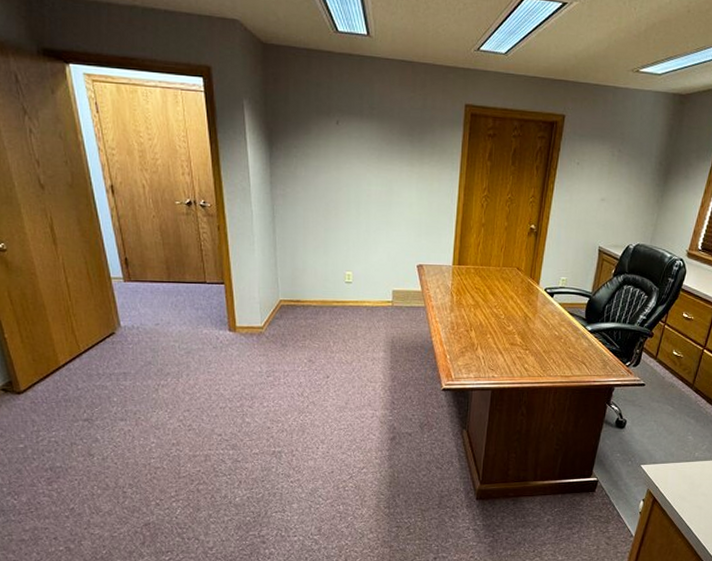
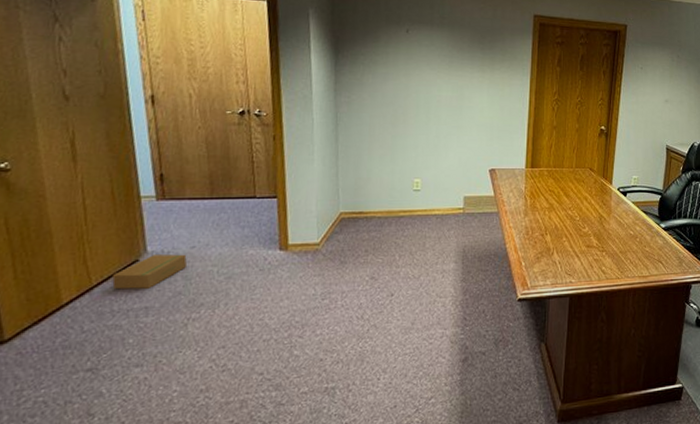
box: none [96,329,153,357] -> present [112,254,187,290]

